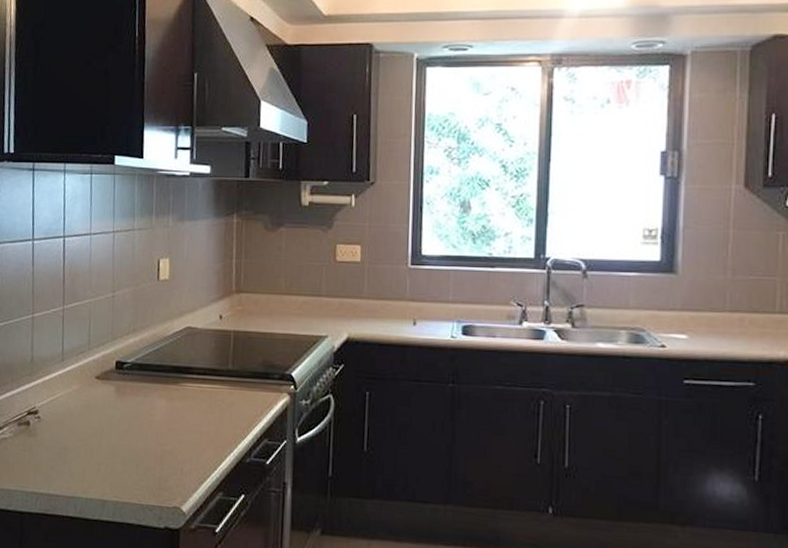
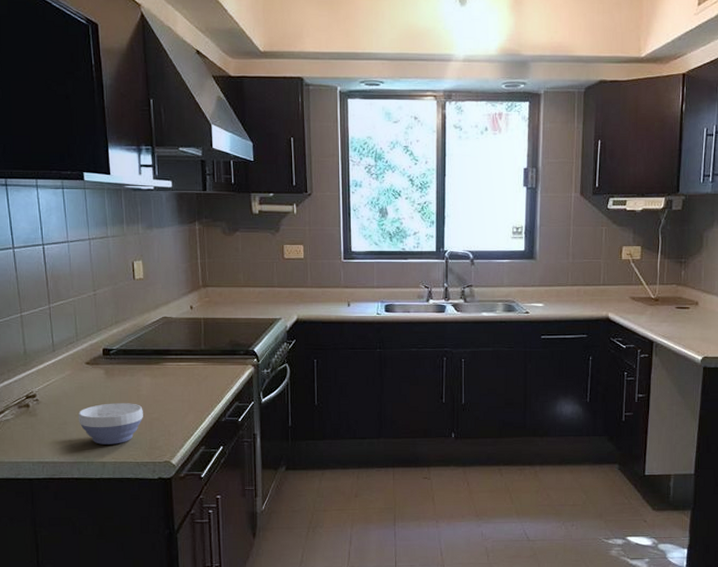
bowl: none [81,427,155,480] -> present [79,403,143,445]

